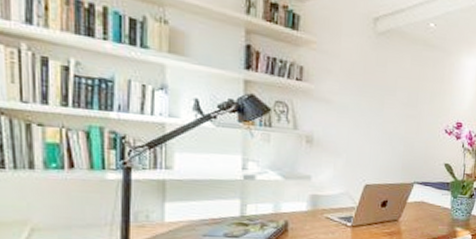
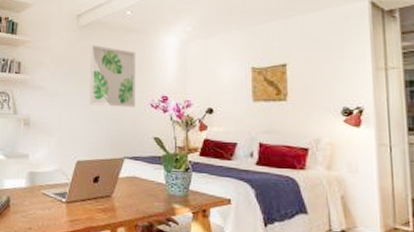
wall art: none [381,56,435,132] -> present [89,44,135,107]

